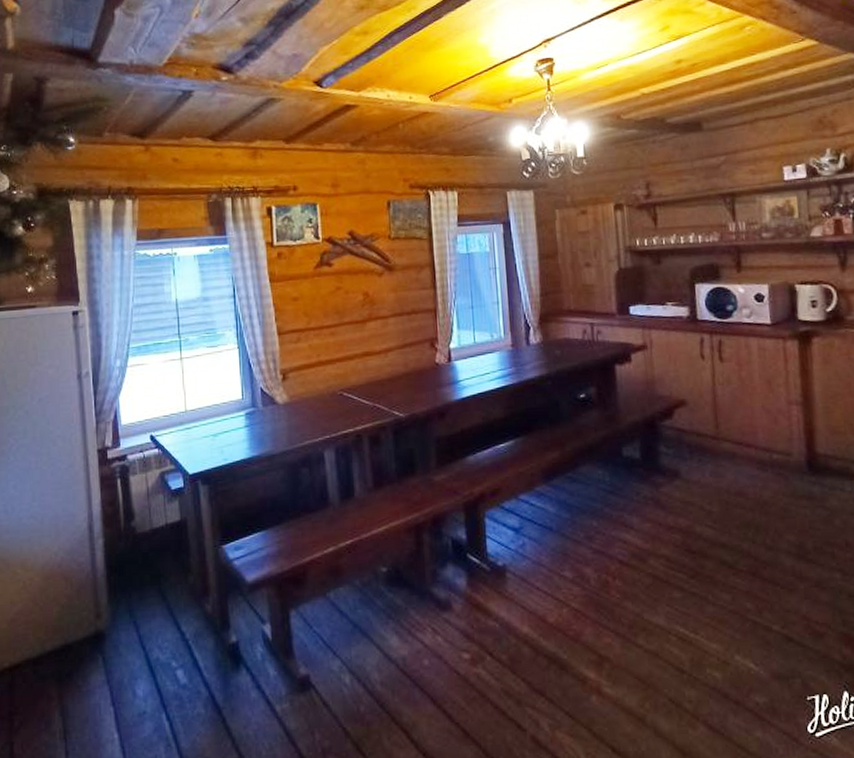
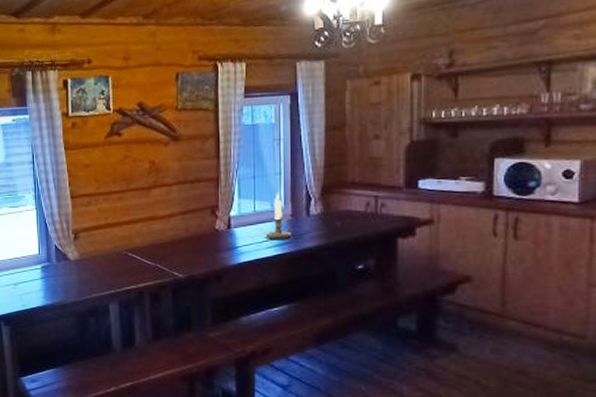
candle holder: none [487,323,513,371] -> present [265,193,291,239]

